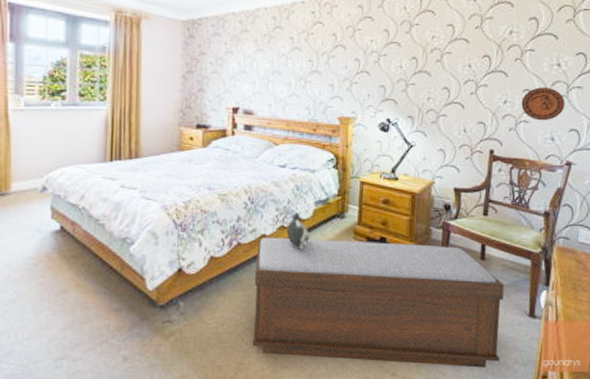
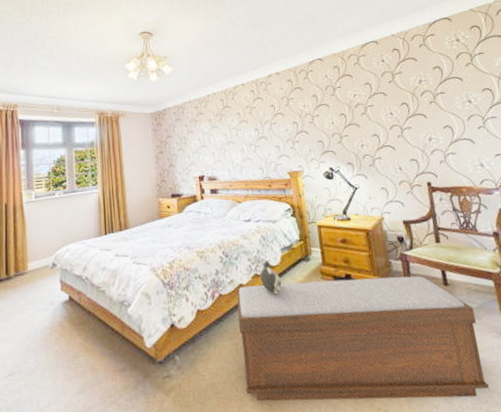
decorative plate: present [521,87,565,121] -> none [444,121,485,151]

